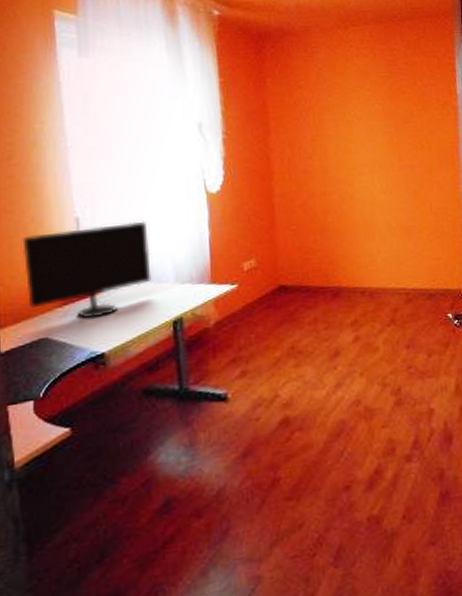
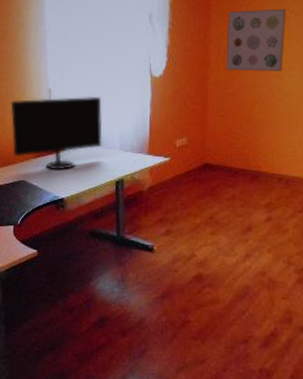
wall art: none [288,112,352,181] -> present [226,8,286,71]

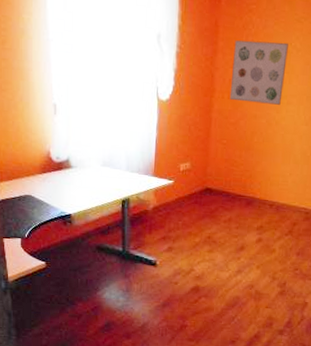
computer monitor: present [10,96,103,170] -> none [13,112,109,187]

